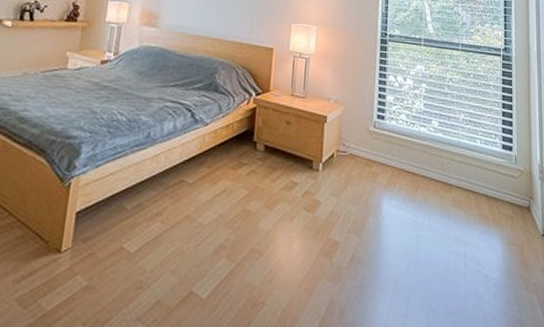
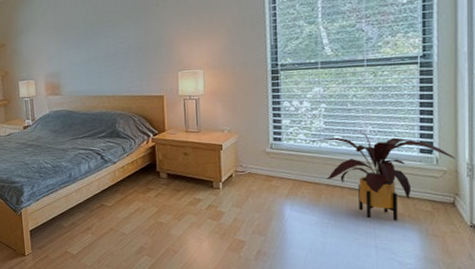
house plant: none [412,118,529,225] -> present [312,131,455,221]

